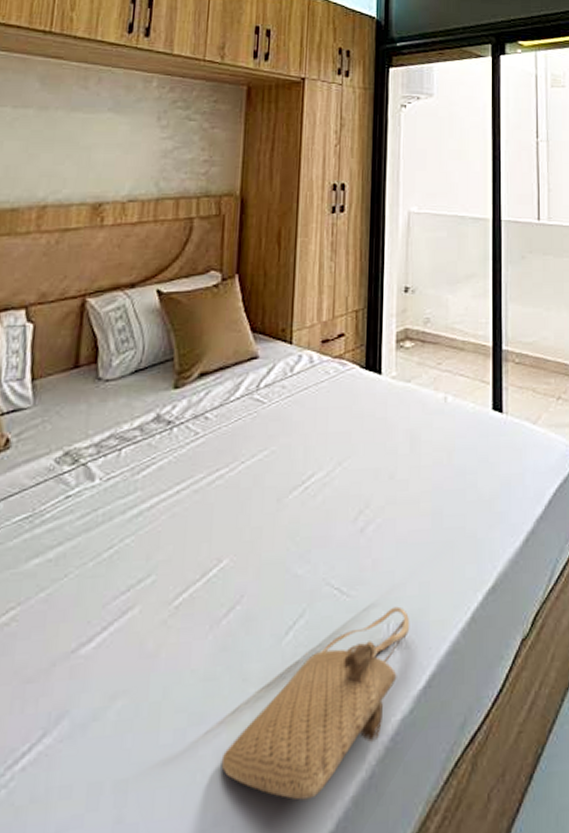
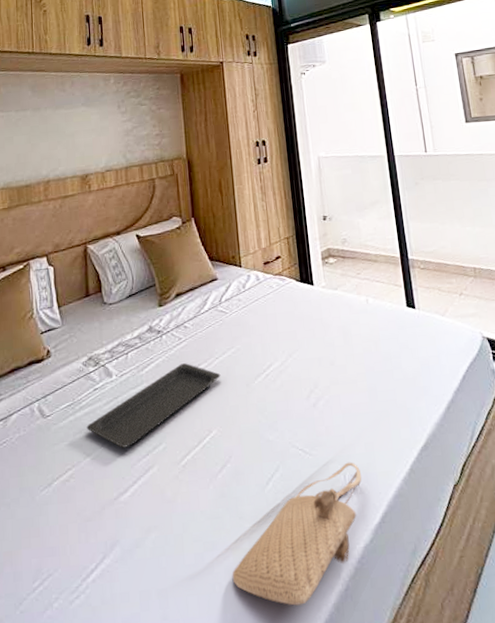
serving tray: none [46,467,245,580] -> present [86,363,221,448]

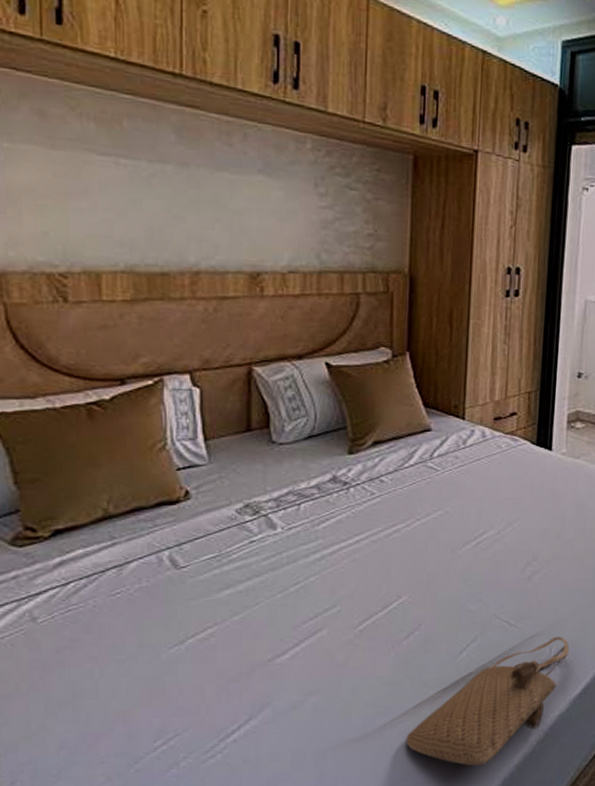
serving tray: present [86,363,221,448] -> none [236,522,421,608]

